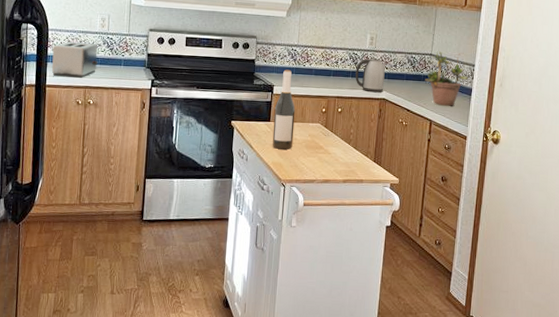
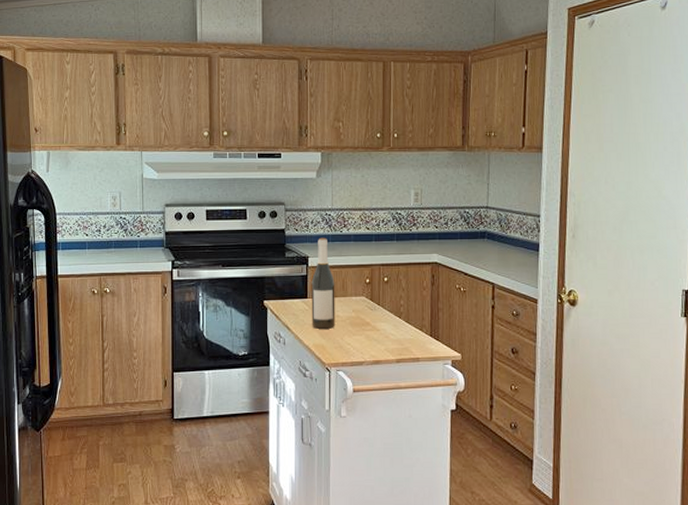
toaster: present [52,41,98,79] -> none [62,225,112,266]
kettle: present [355,58,386,93] -> none [401,217,436,257]
potted plant: present [425,51,468,106] -> none [482,202,533,266]

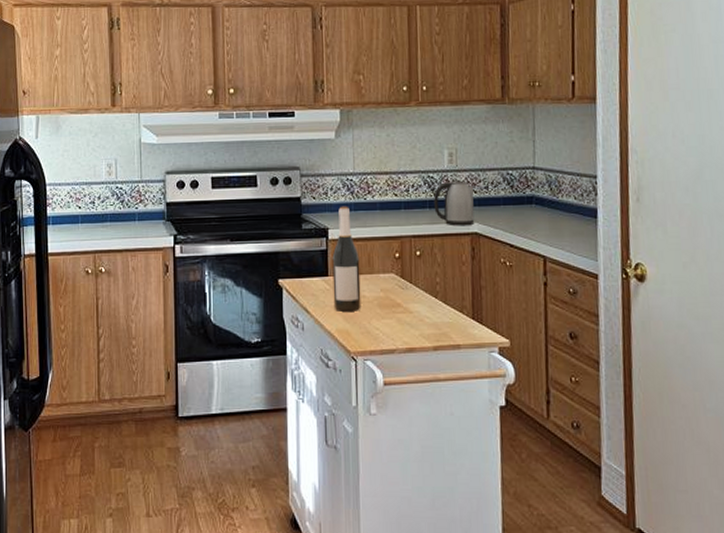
kettle: none [401,217,436,257] -> present [434,180,475,226]

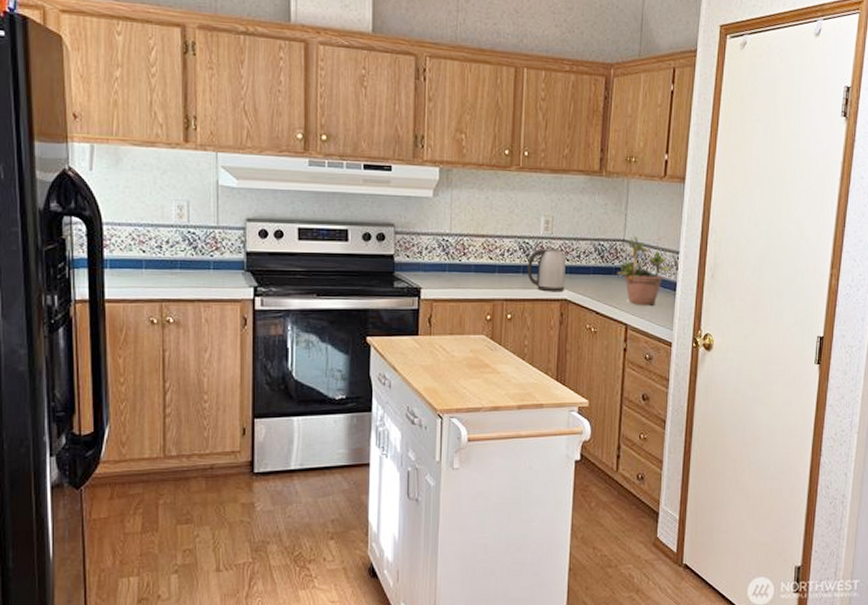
wine bottle: present [332,206,361,311] -> none [422,266,451,370]
potted plant: none [530,162,589,235] -> present [617,236,671,305]

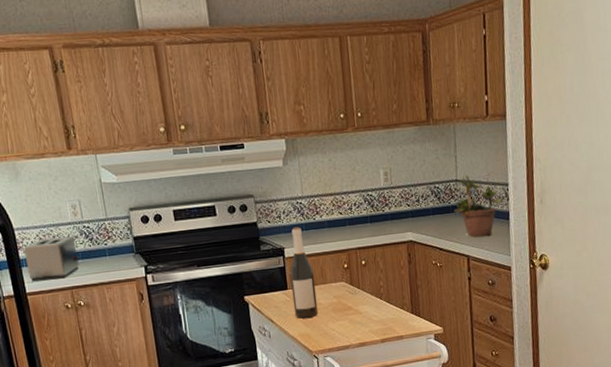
toaster: none [111,238,177,290] -> present [23,236,79,282]
wine bottle: none [422,266,451,370] -> present [289,226,318,319]
kettle: present [528,248,567,292] -> none [373,196,409,236]

